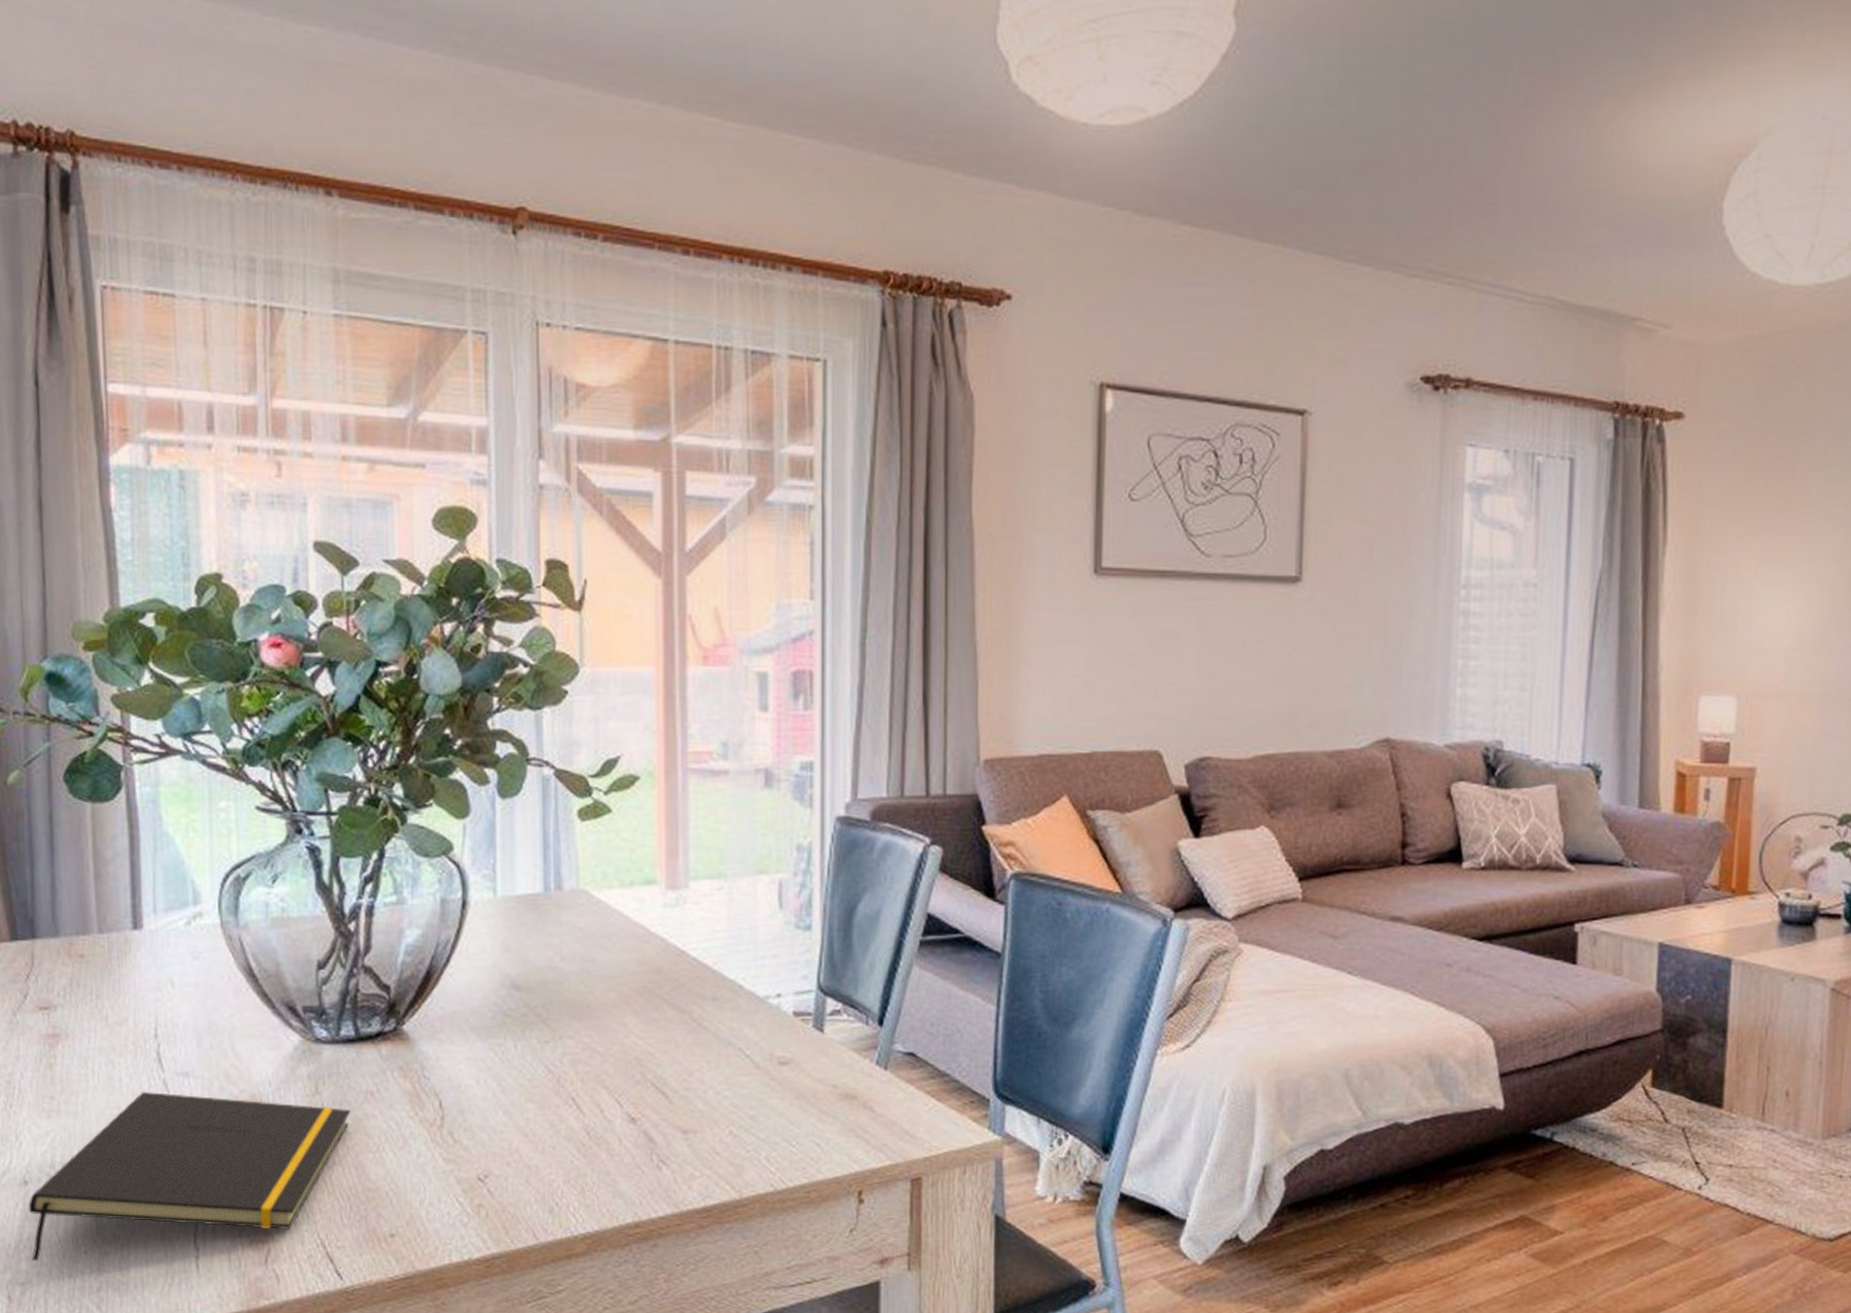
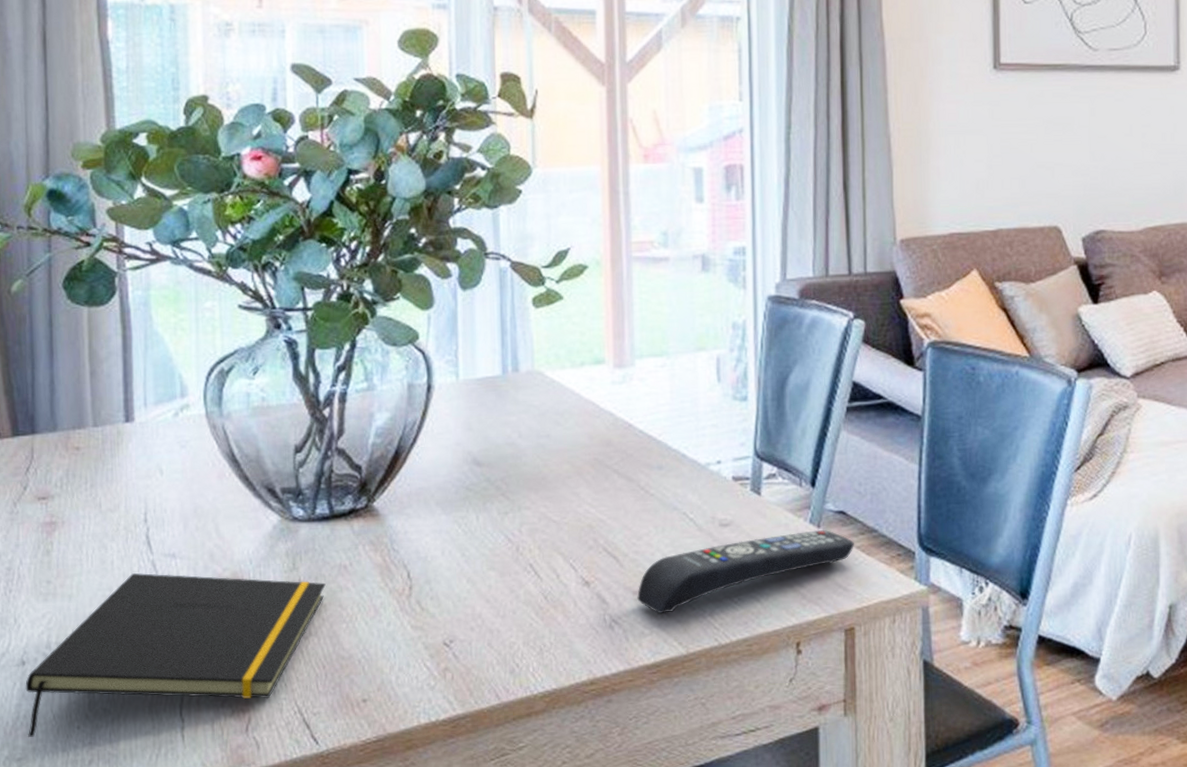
remote control: none [687,1071,924,1155] -> present [637,529,854,613]

